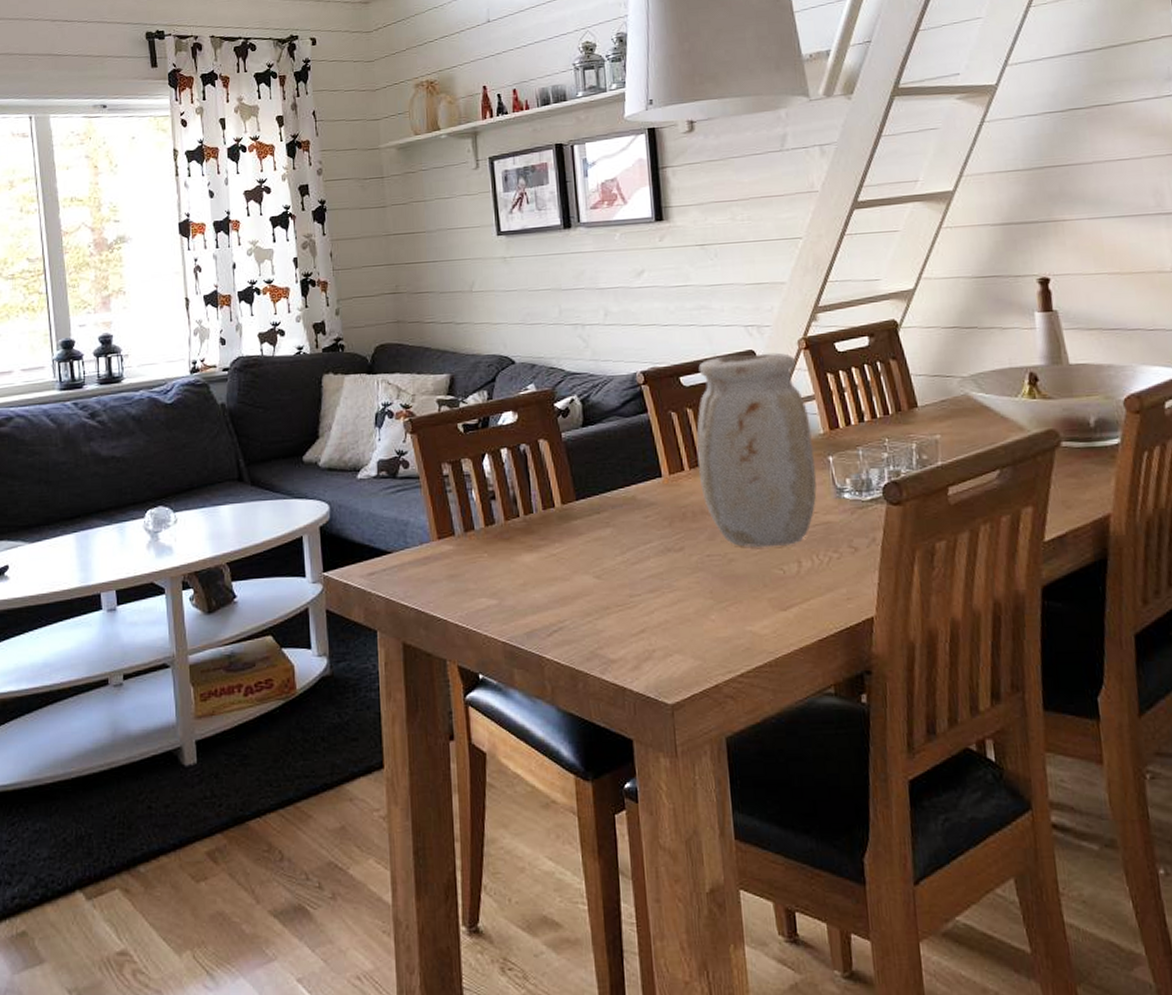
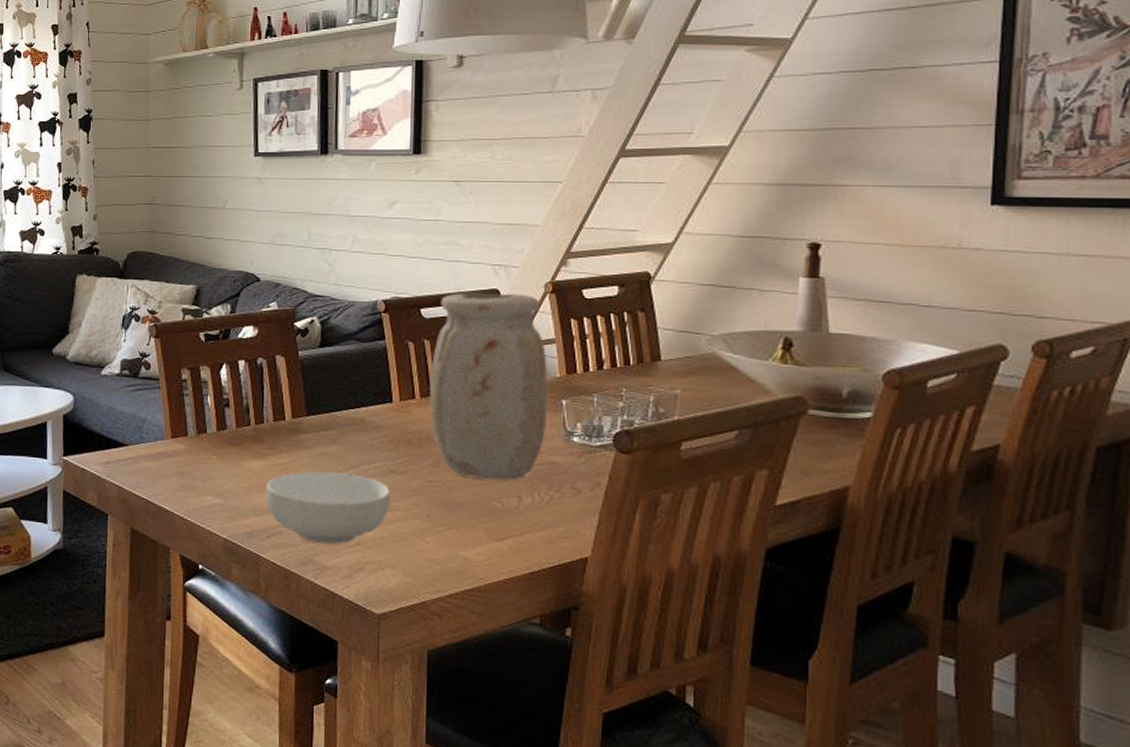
cereal bowl: none [542,556,671,636] -> present [266,471,391,545]

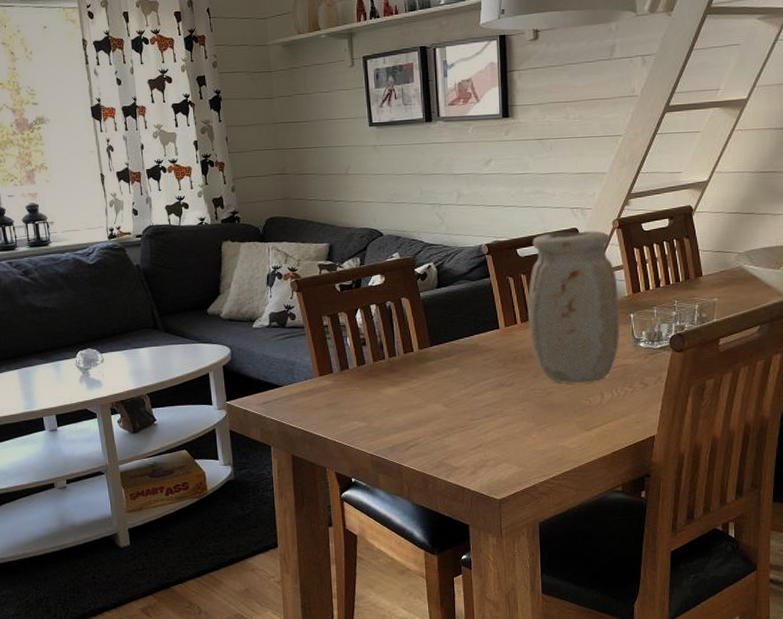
cereal bowl: present [266,471,391,545] -> none [402,390,503,450]

